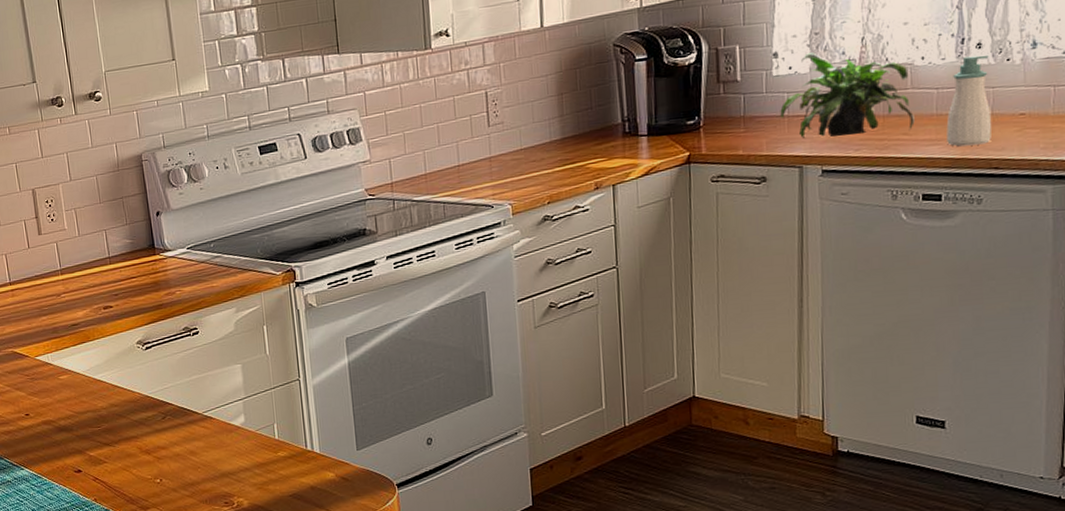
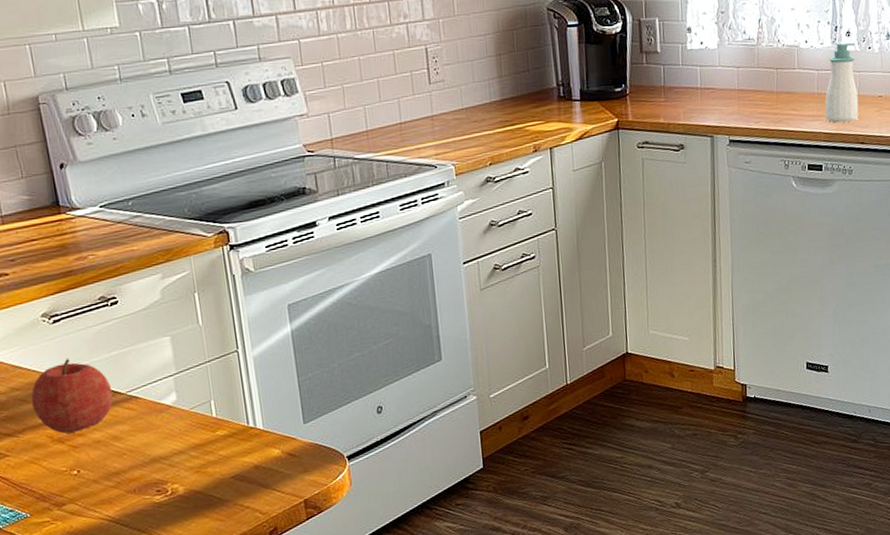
fruit: none [126,380,192,446] -> present [31,358,114,434]
potted plant: present [780,52,915,138] -> none [694,30,801,110]

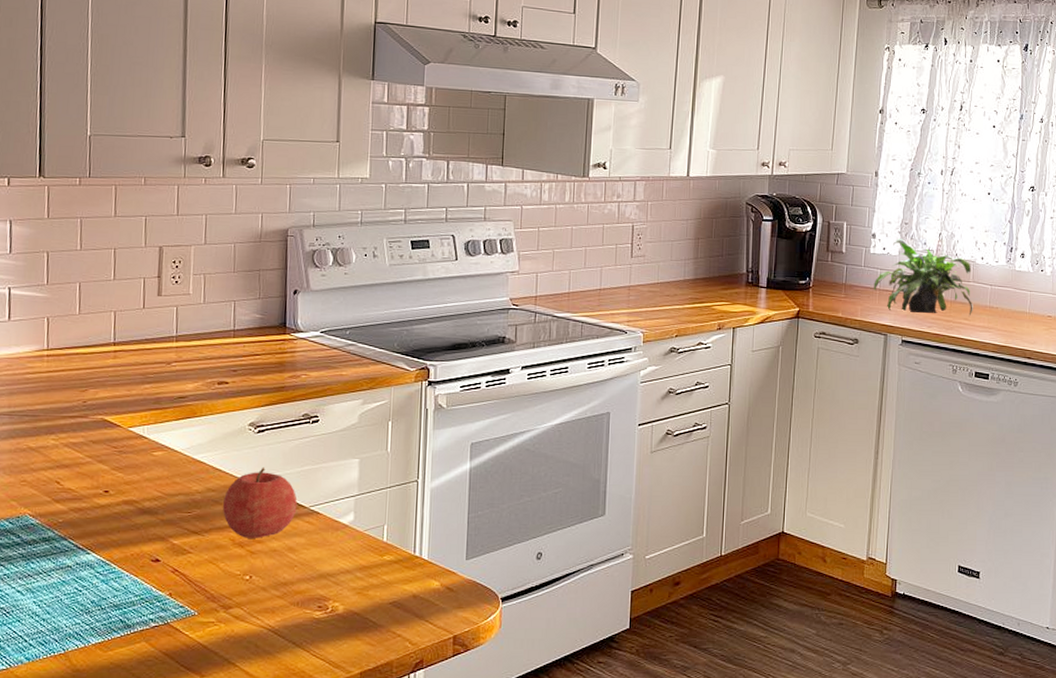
potted plant: none [694,30,801,110] -> present [873,239,973,317]
soap bottle: present [825,42,859,123] -> none [995,263,1029,337]

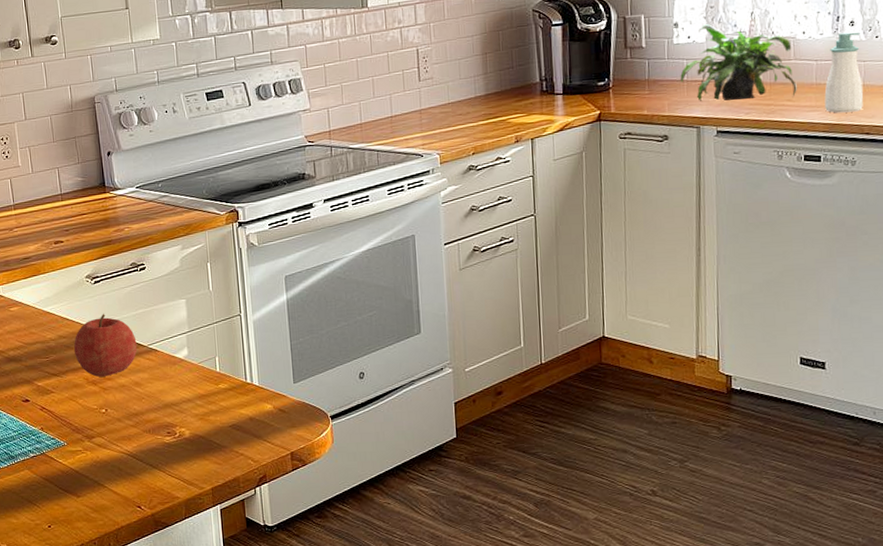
soap bottle: none [995,263,1029,337] -> present [824,32,864,113]

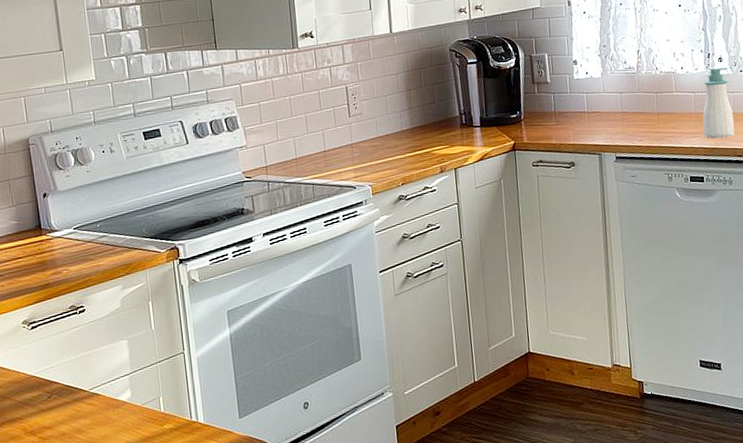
fruit: present [74,313,137,377] -> none [10,359,78,427]
potted plant: present [680,24,797,101] -> none [581,61,680,130]

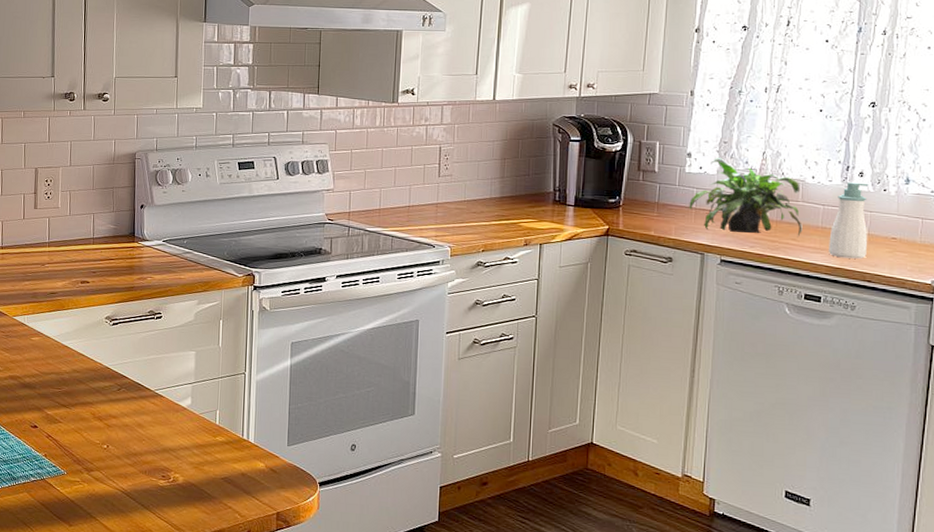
potted plant: none [581,61,680,130] -> present [689,158,802,237]

